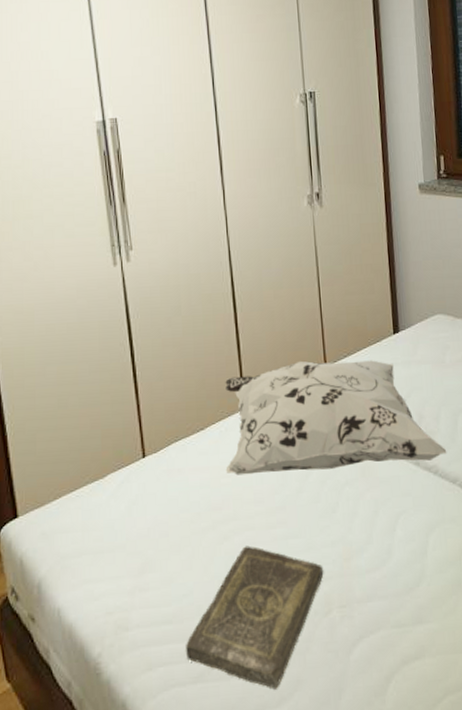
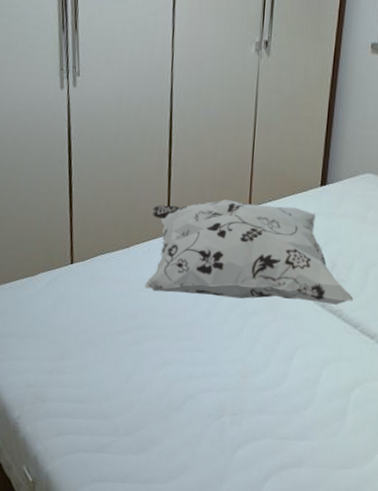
book: present [185,545,323,690] -> none [91,351,222,469]

